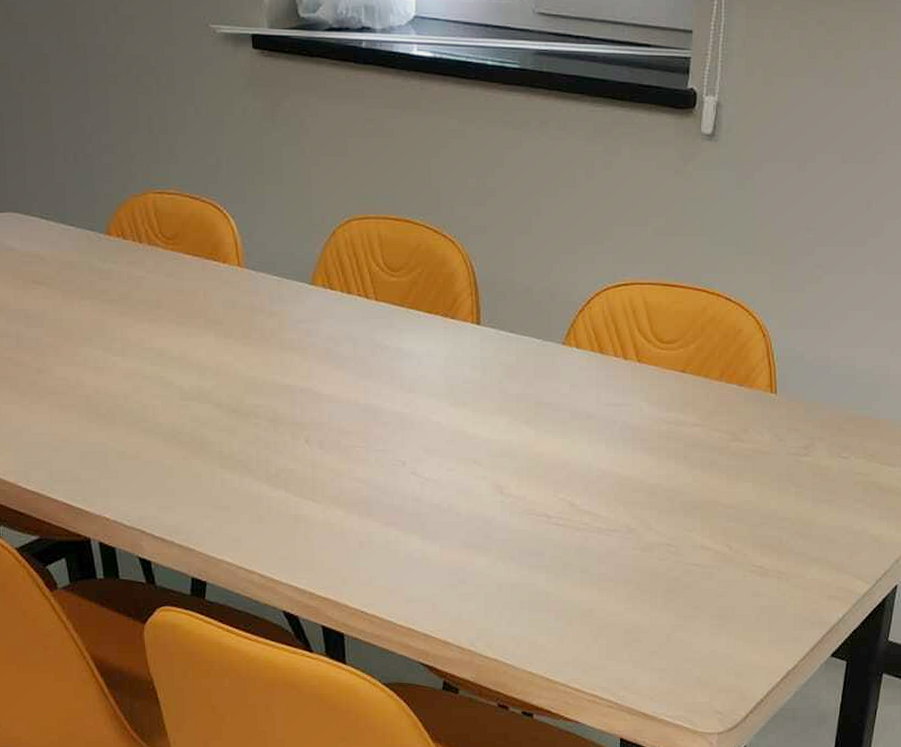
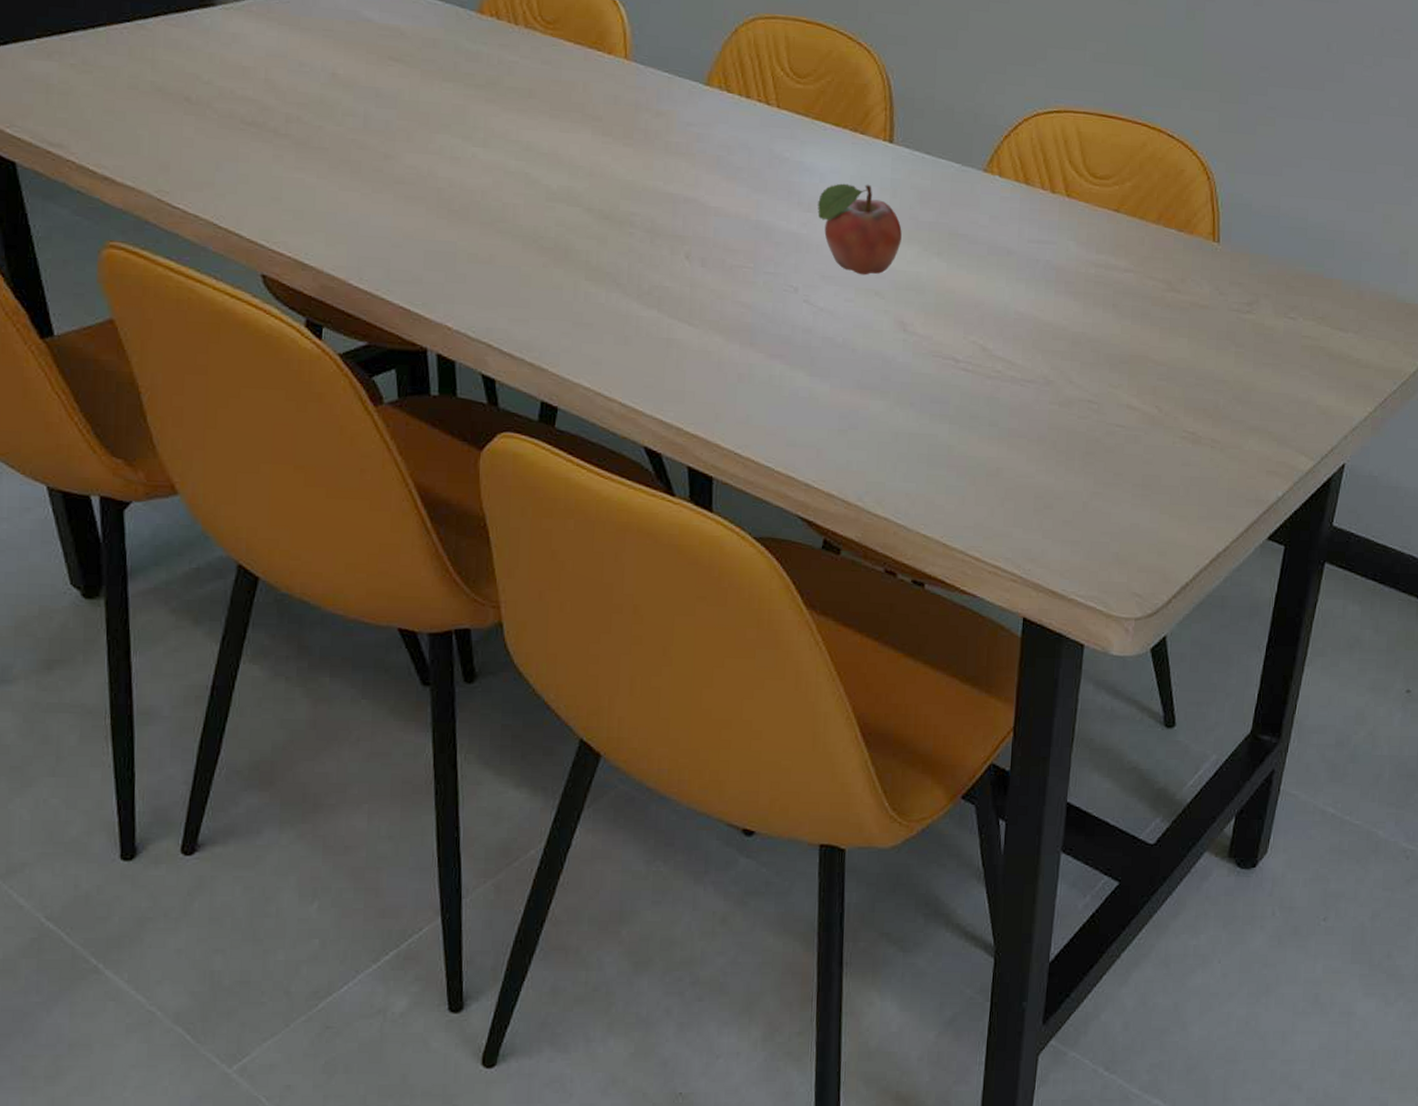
fruit: none [417,364,493,446] -> present [817,183,902,275]

